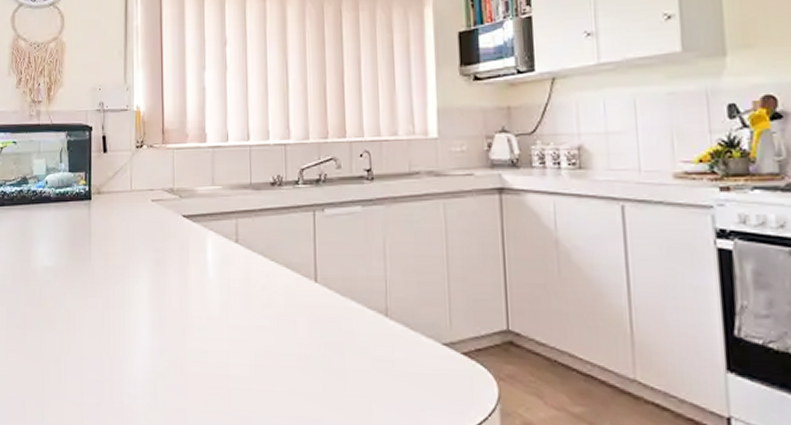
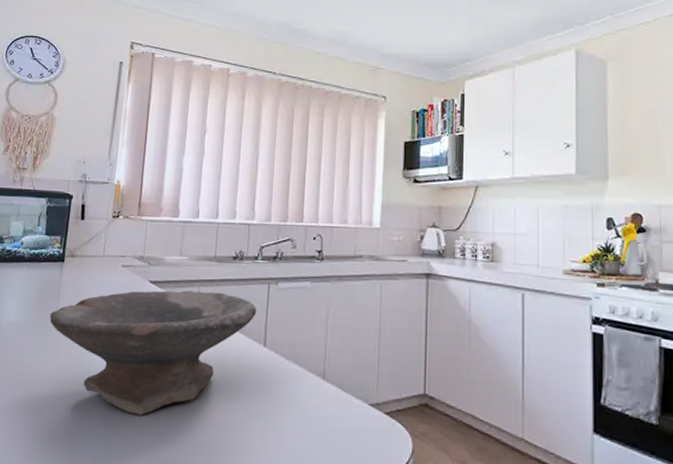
bowl: none [84,223,303,362] -> present [49,290,257,415]

